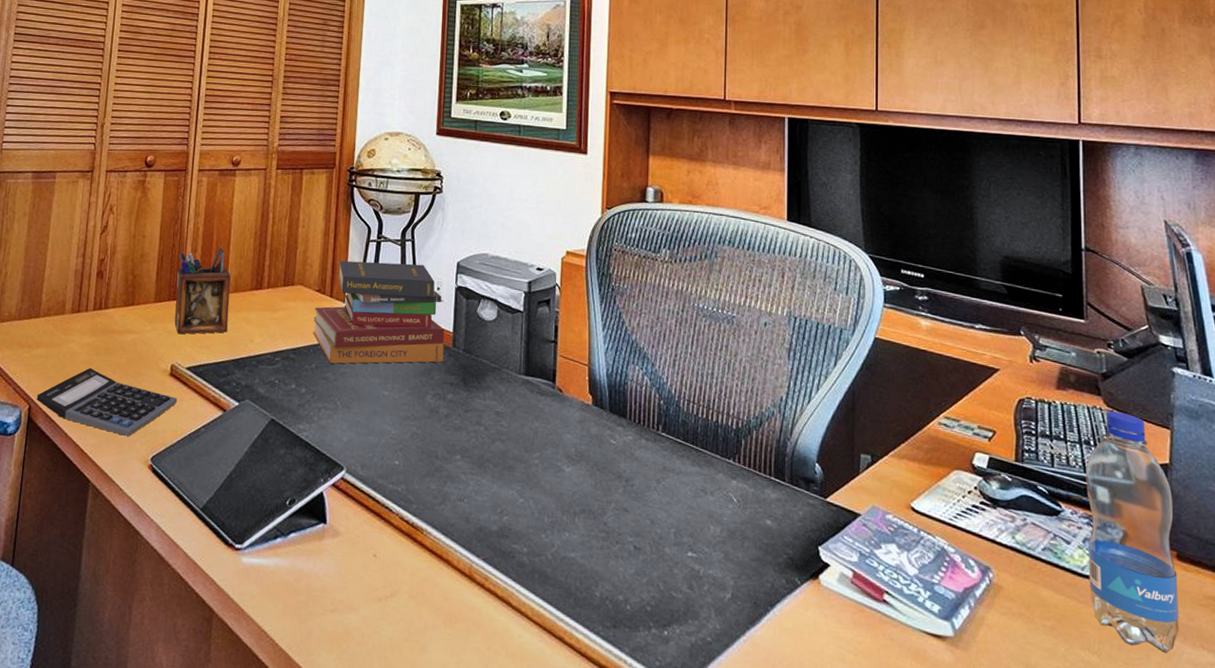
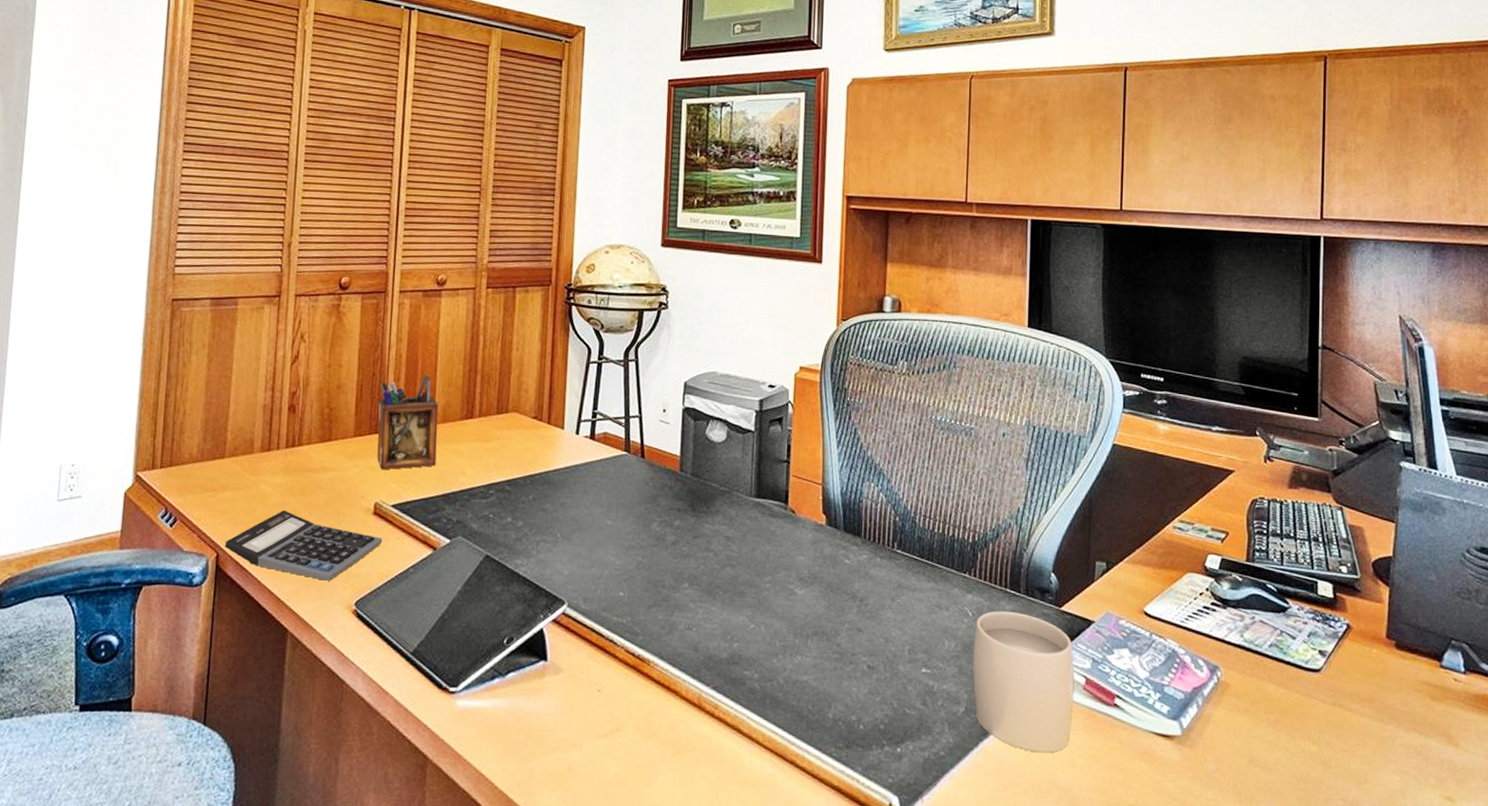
books: present [313,260,445,364] -> none [529,384,671,494]
mug: none [738,498,842,646] -> present [972,611,1075,753]
bottle: present [1086,411,1179,653] -> none [1312,507,1395,738]

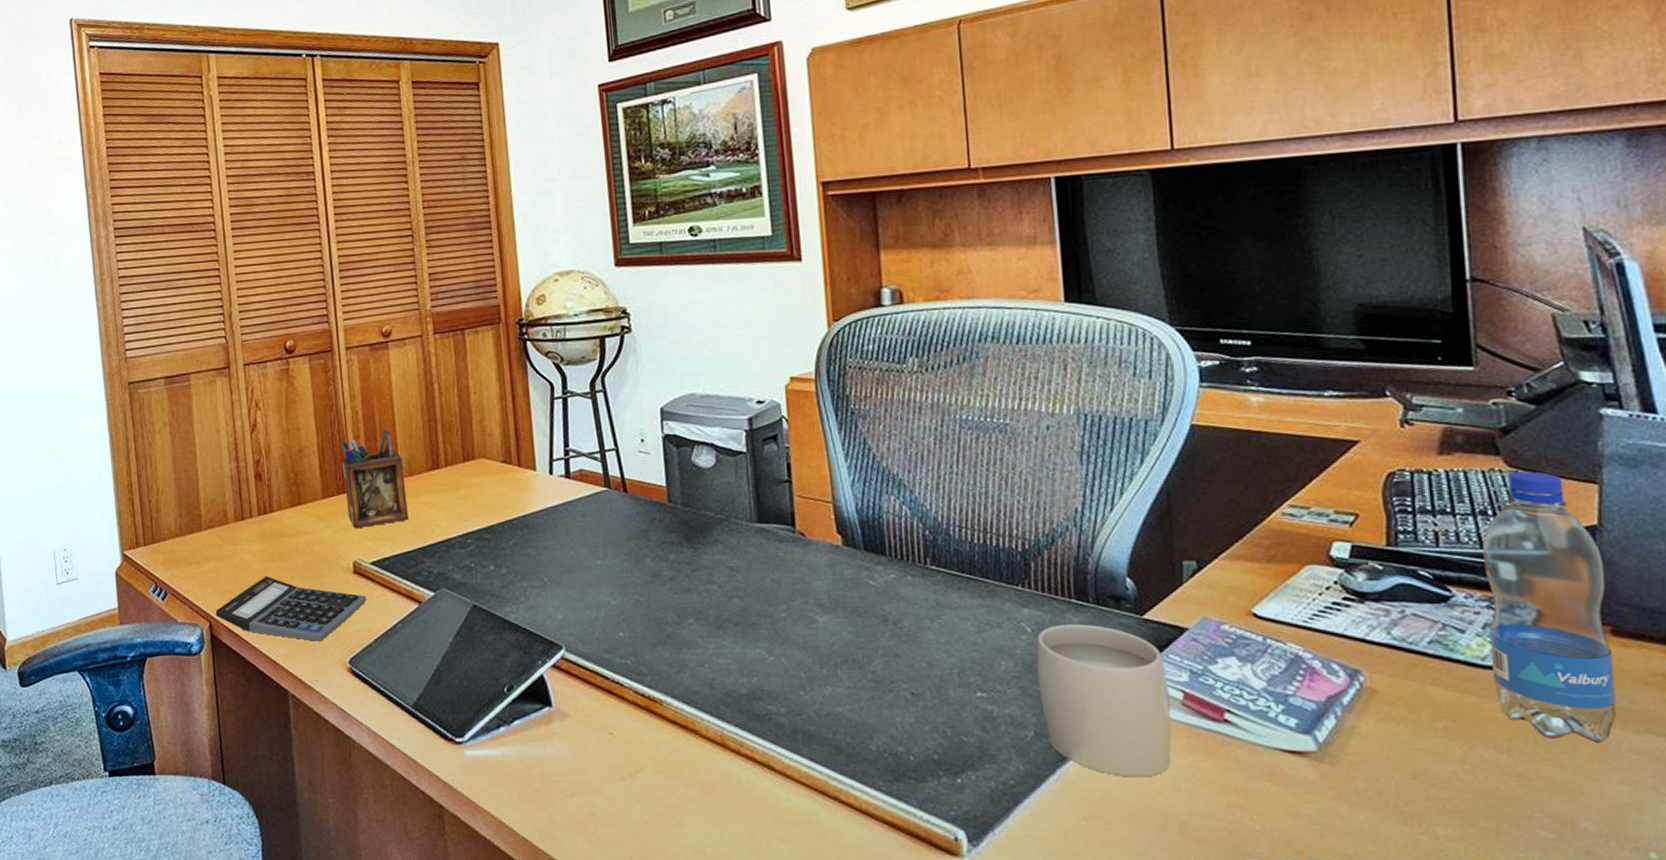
bottle: none [1312,507,1395,738] -> present [1482,471,1617,743]

